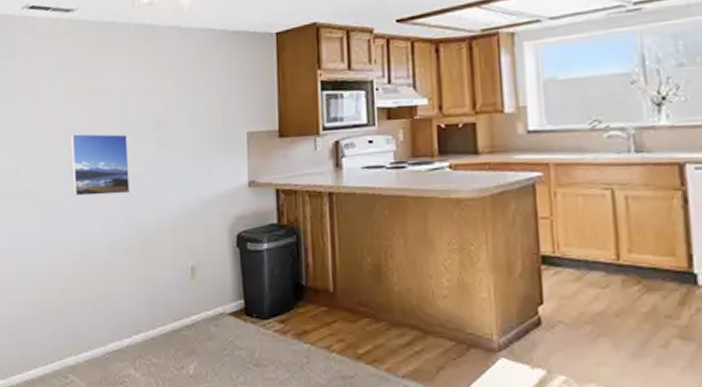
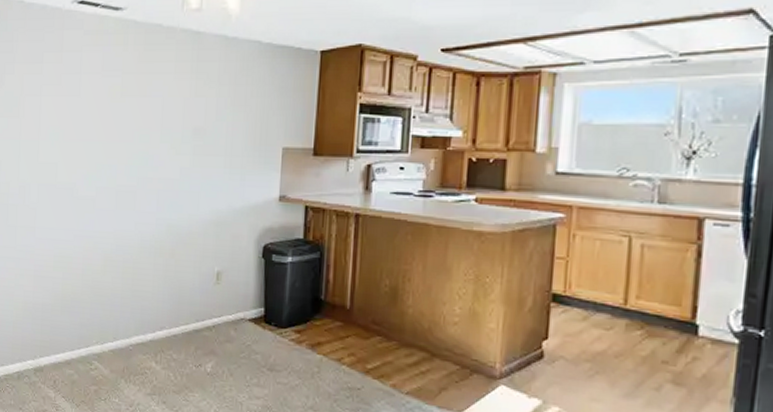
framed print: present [69,133,131,196] -> none [109,132,167,197]

